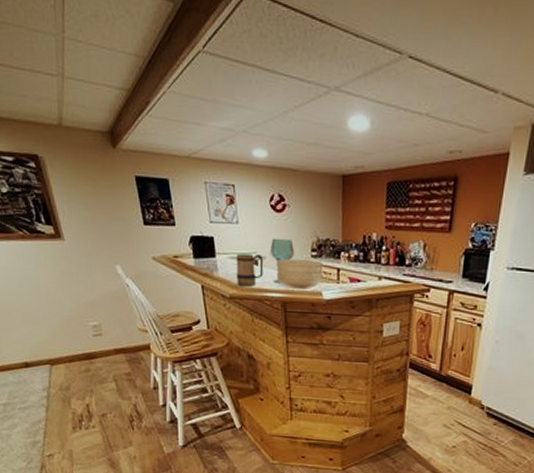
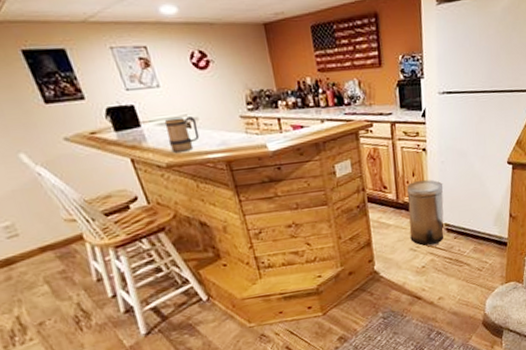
wine glass: present [269,238,295,283] -> none [200,95,230,144]
bowl: present [276,259,323,291] -> none [211,113,265,148]
pedal bin: none [446,356,493,428] -> present [406,180,444,247]

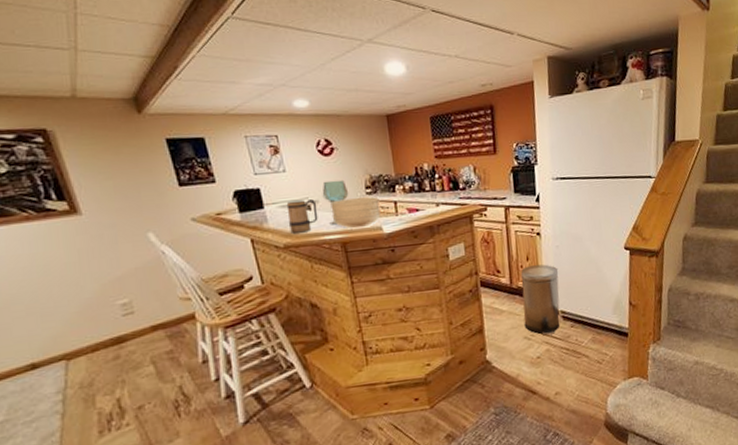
wine glass: none [200,95,230,144] -> present [322,179,349,225]
bowl: none [211,113,265,148] -> present [330,197,381,229]

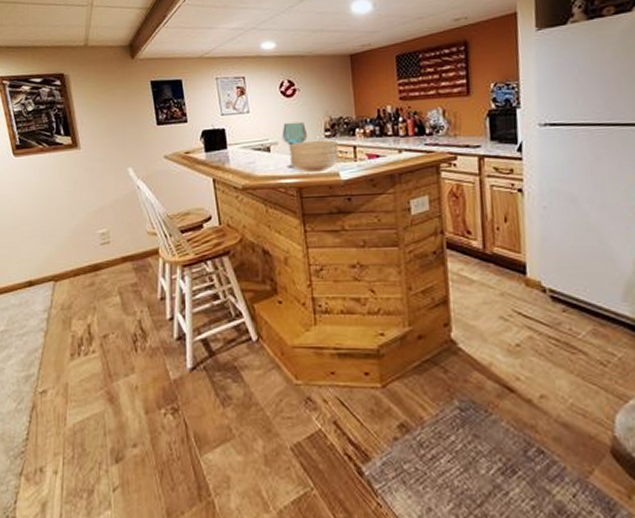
beer mug: present [286,199,318,234] -> none [247,141,276,175]
pedal bin: present [520,264,560,336] -> none [496,228,547,318]

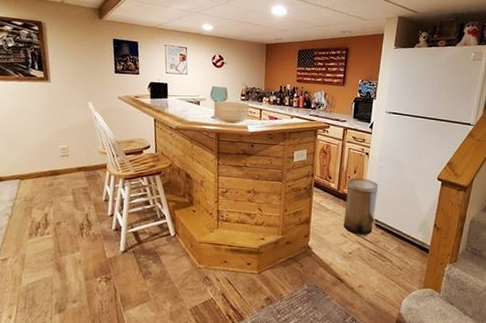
pedal bin: none [496,228,547,318] -> present [343,178,379,237]

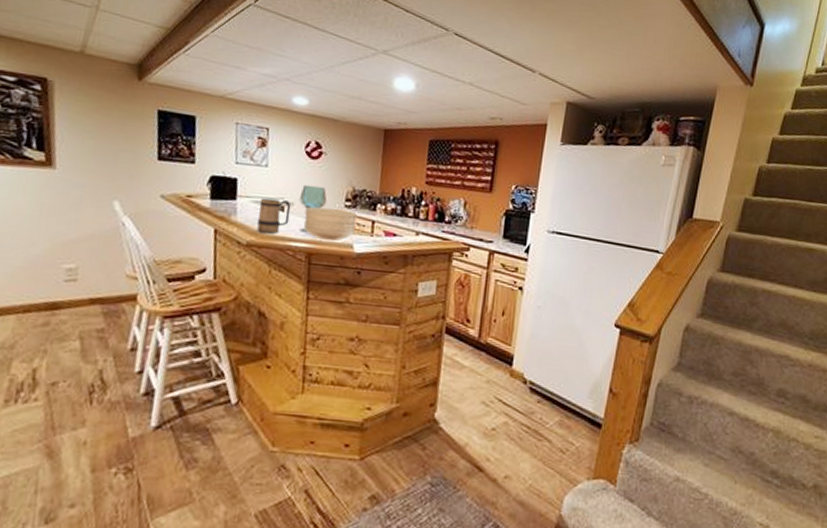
beer mug: none [182,96,204,121] -> present [256,198,291,234]
pedal bin: present [343,178,379,237] -> none [485,322,535,406]

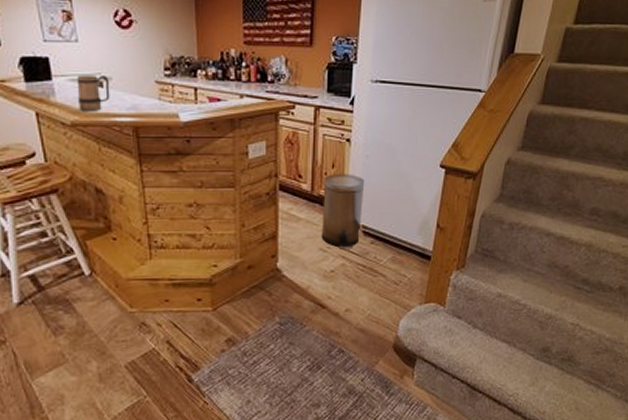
wine glass: present [298,184,327,233] -> none [116,57,146,107]
bowl: present [303,207,357,242] -> none [125,79,178,113]
pedal bin: none [485,322,535,406] -> present [321,174,365,249]

